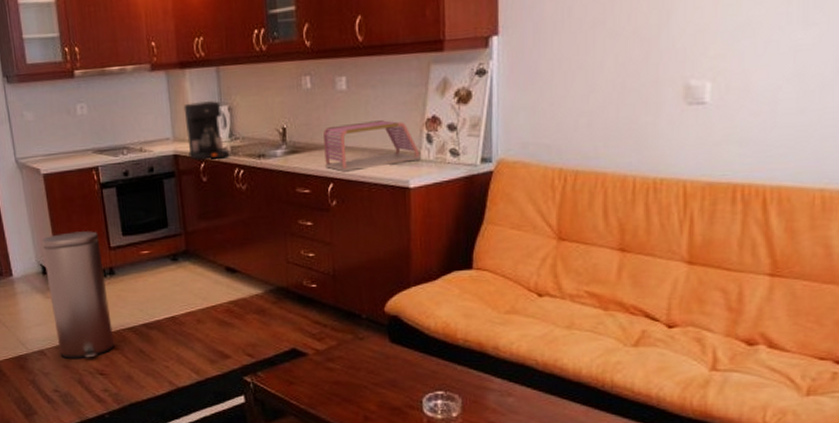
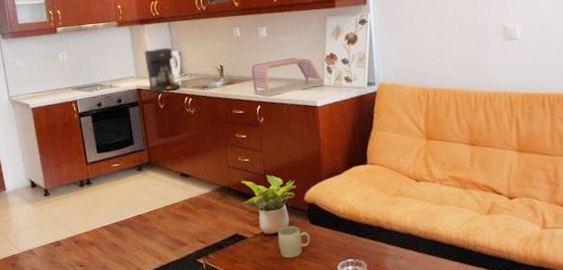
pedal bin: present [41,231,114,360] -> none [30,151,92,256]
potted plant: none [303,276,375,353] -> present [242,175,297,235]
mug: none [346,343,390,384] -> present [277,225,311,258]

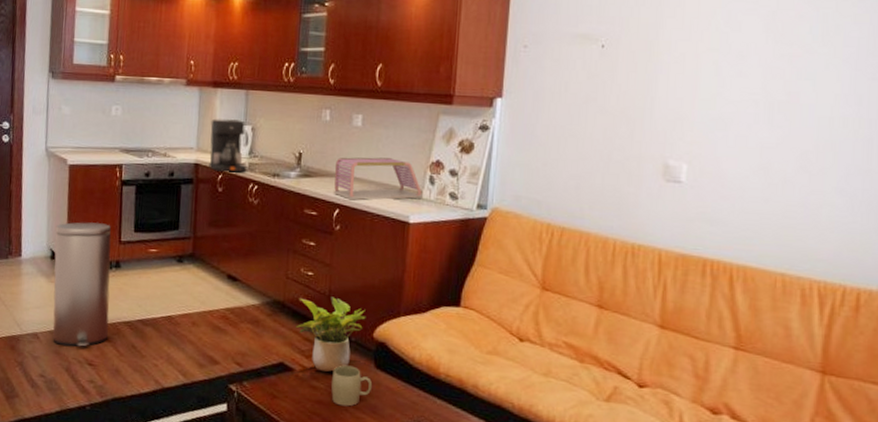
pedal bin: none [30,151,92,256] -> present [52,222,112,347]

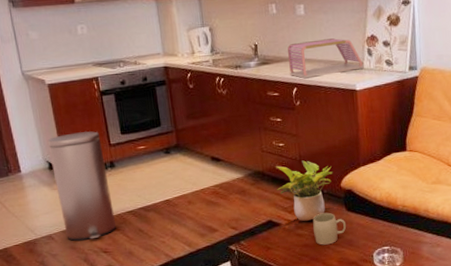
coffee maker: present [209,118,247,173] -> none [171,22,212,72]

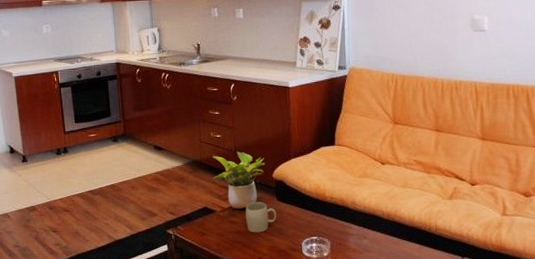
pedal bin: present [47,131,116,242] -> none [10,119,65,221]
dish rack: present [288,38,364,79] -> none [227,39,296,76]

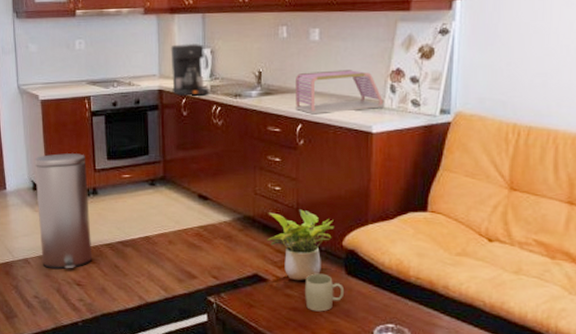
pedal bin: none [10,119,65,221] -> present [34,153,92,270]
coffee maker: none [124,24,159,68] -> present [171,43,209,97]
dish rack: none [227,39,296,76] -> present [294,70,384,115]

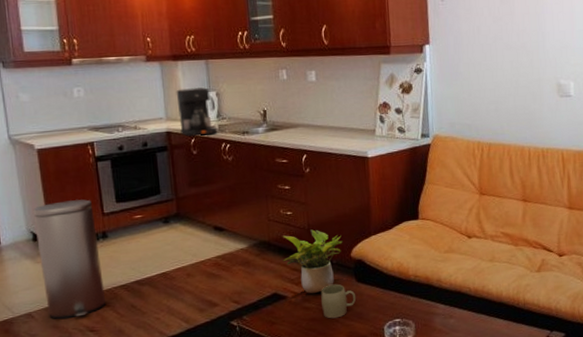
dish rack: present [294,70,384,115] -> none [298,105,376,146]

